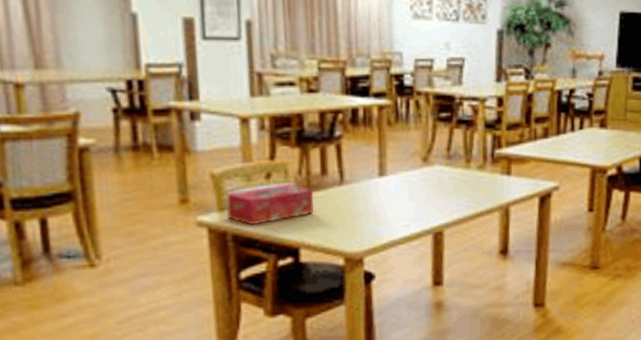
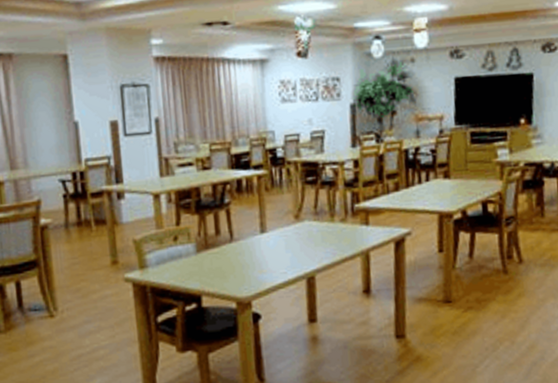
tissue box: present [226,183,314,226] -> none [145,243,211,279]

